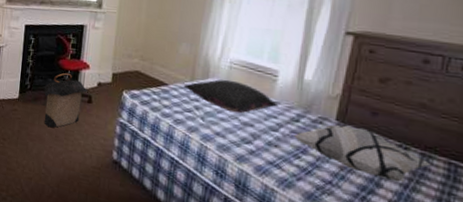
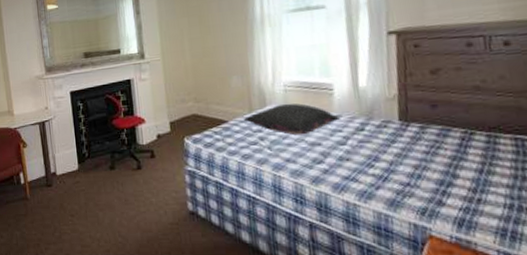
laundry hamper: present [43,72,88,128] -> none [101,131,149,191]
decorative pillow: present [293,125,431,183] -> none [361,123,499,169]

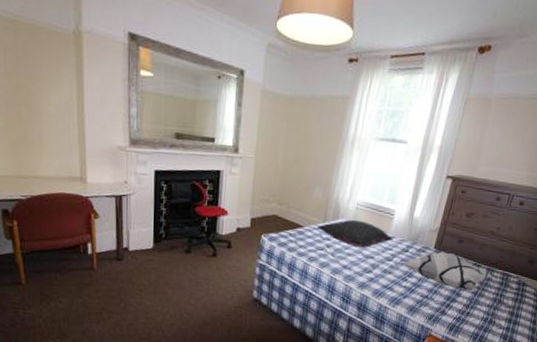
decorative pillow: none [361,123,499,169] -> present [403,251,493,291]

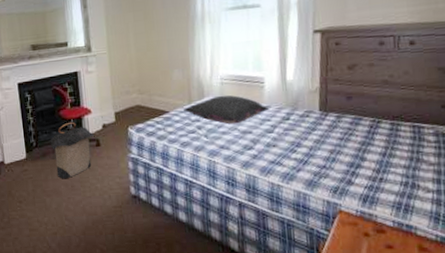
laundry hamper: none [179,219,228,274] -> present [49,122,95,178]
decorative pillow: present [403,251,493,291] -> none [286,113,400,153]

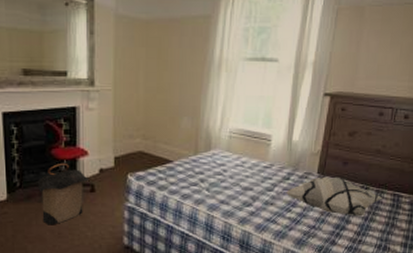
pillow: present [183,95,269,125] -> none [187,149,272,180]
decorative pillow: none [286,113,400,153] -> present [285,176,383,217]

